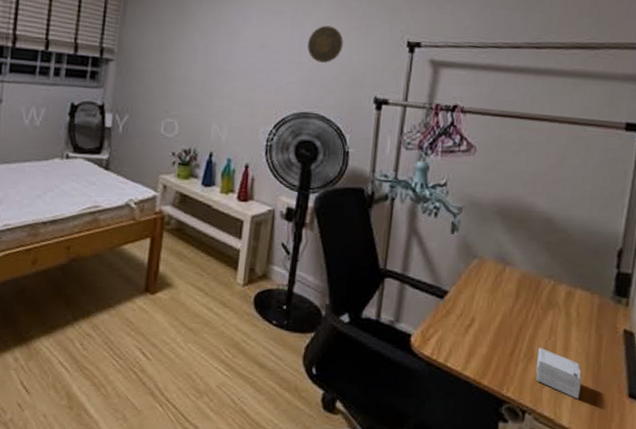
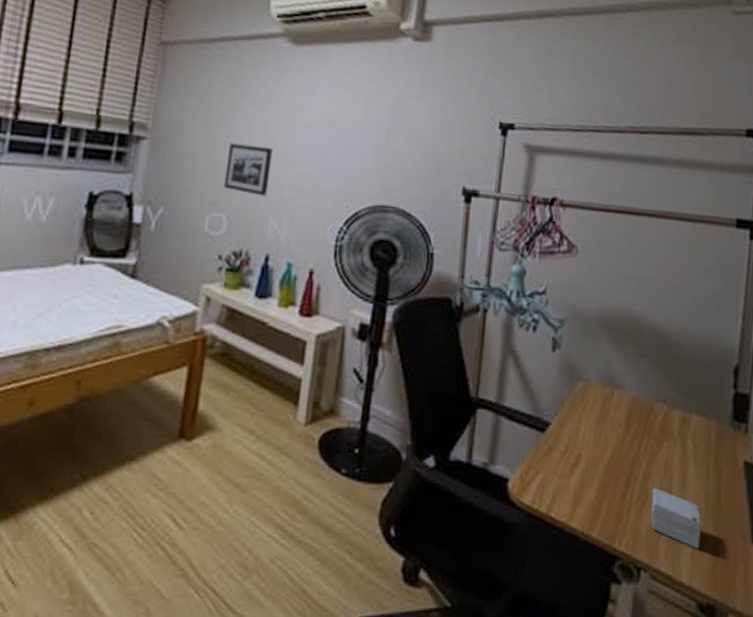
picture frame: none [175,63,214,106] -> present [223,143,273,197]
decorative plate: present [307,25,343,63] -> none [385,101,427,146]

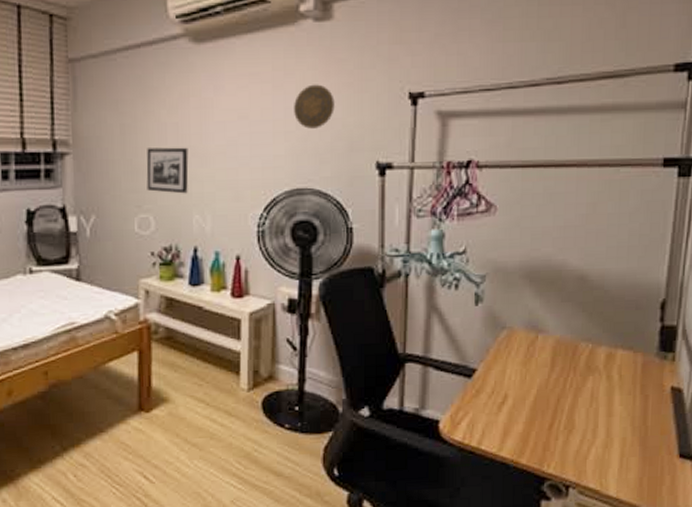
decorative plate: none [385,101,427,146] -> present [294,84,335,129]
small box: present [651,488,701,549] -> none [578,417,628,467]

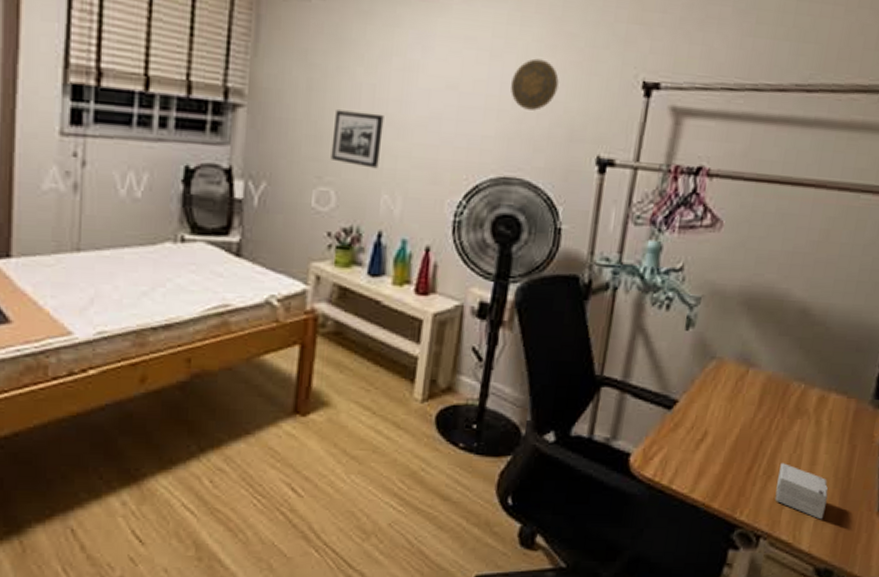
small box: none [578,417,628,467] -> present [775,463,829,520]

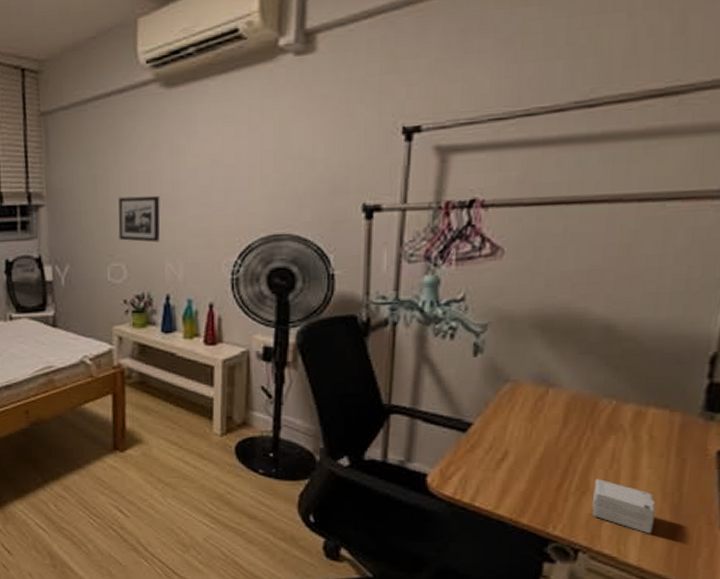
decorative plate: present [511,58,559,111] -> none [272,123,317,172]

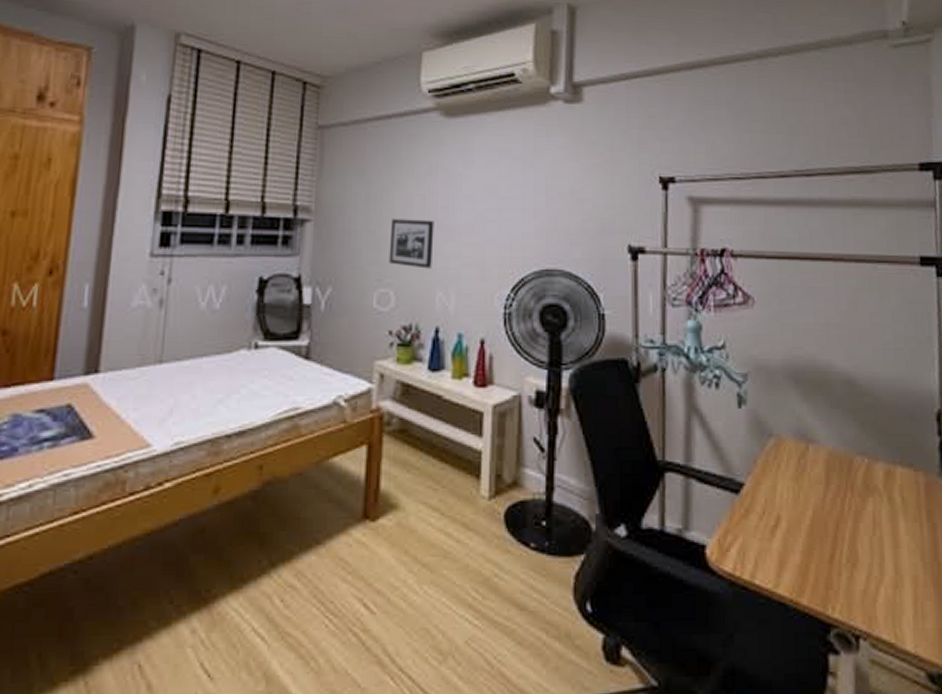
small box: present [592,479,656,534] -> none [863,548,922,613]

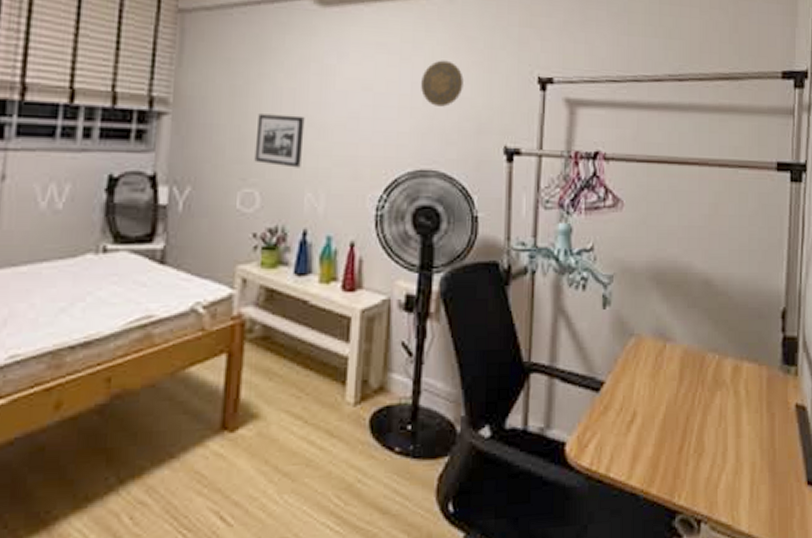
decorative plate: none [544,163,585,208] -> present [421,60,464,107]

